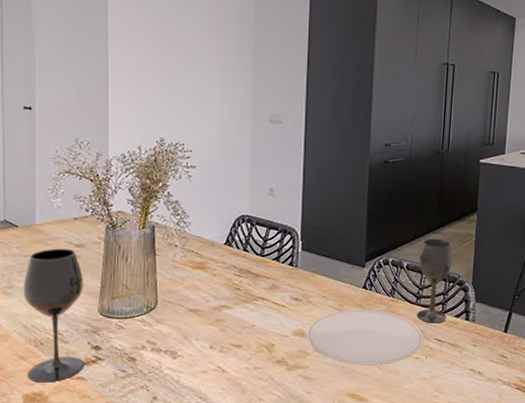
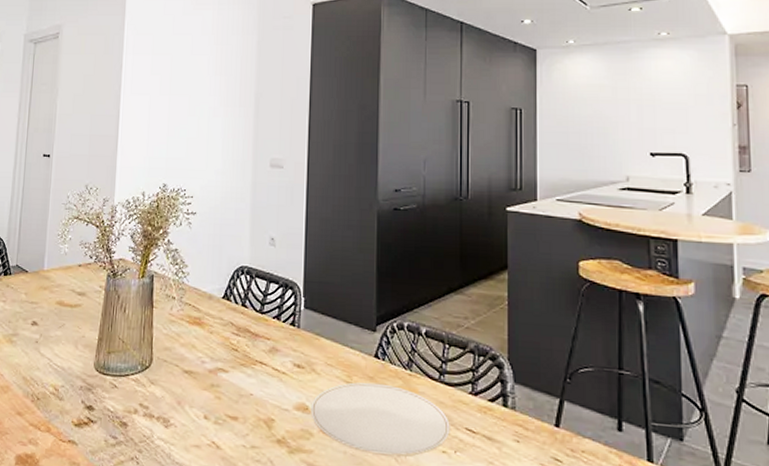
wineglass: present [23,248,84,383] -> none [22,295,83,444]
wine glass: present [417,238,452,324] -> none [440,300,480,408]

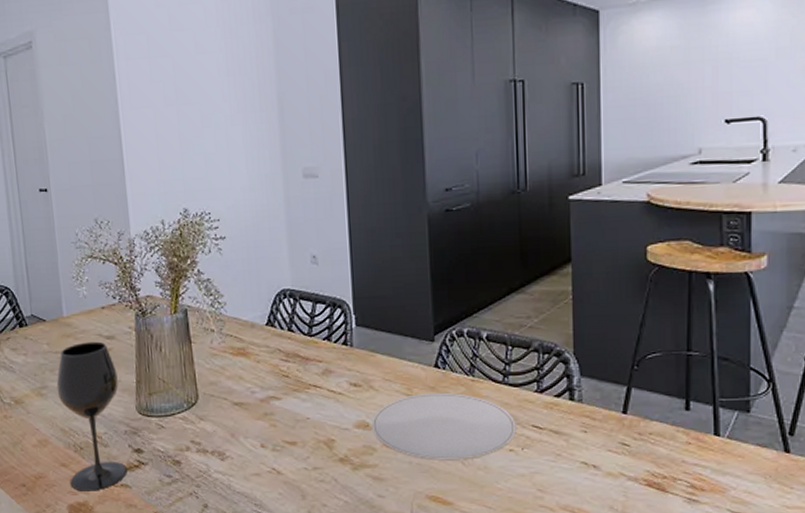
wineglass: none [22,295,83,444] -> present [56,341,127,491]

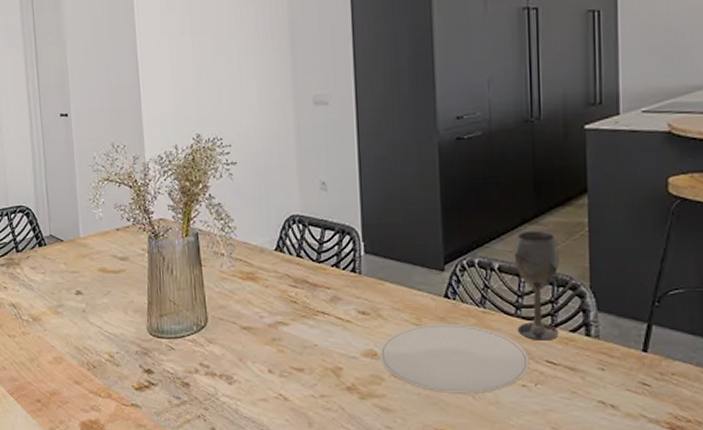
wineglass: present [56,341,127,491] -> none [72,262,138,410]
wine glass: none [501,299,545,406] -> present [514,230,559,341]

